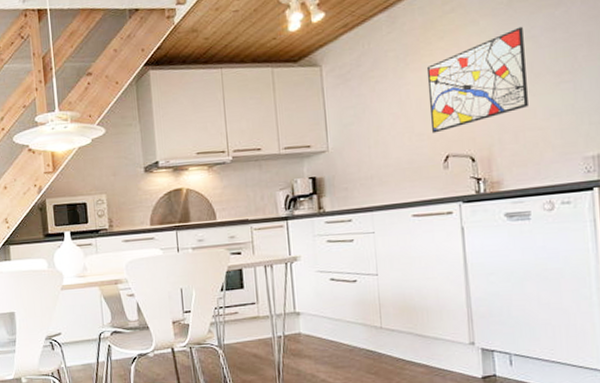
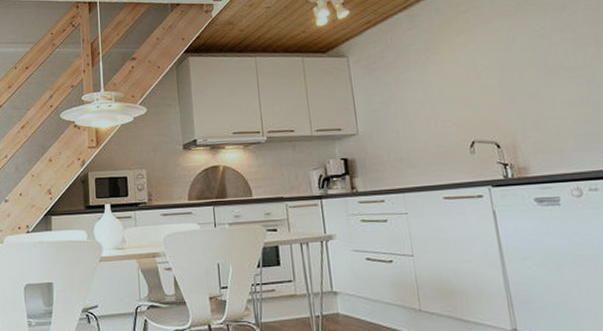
wall art: present [426,26,528,134] -> none [446,26,546,121]

